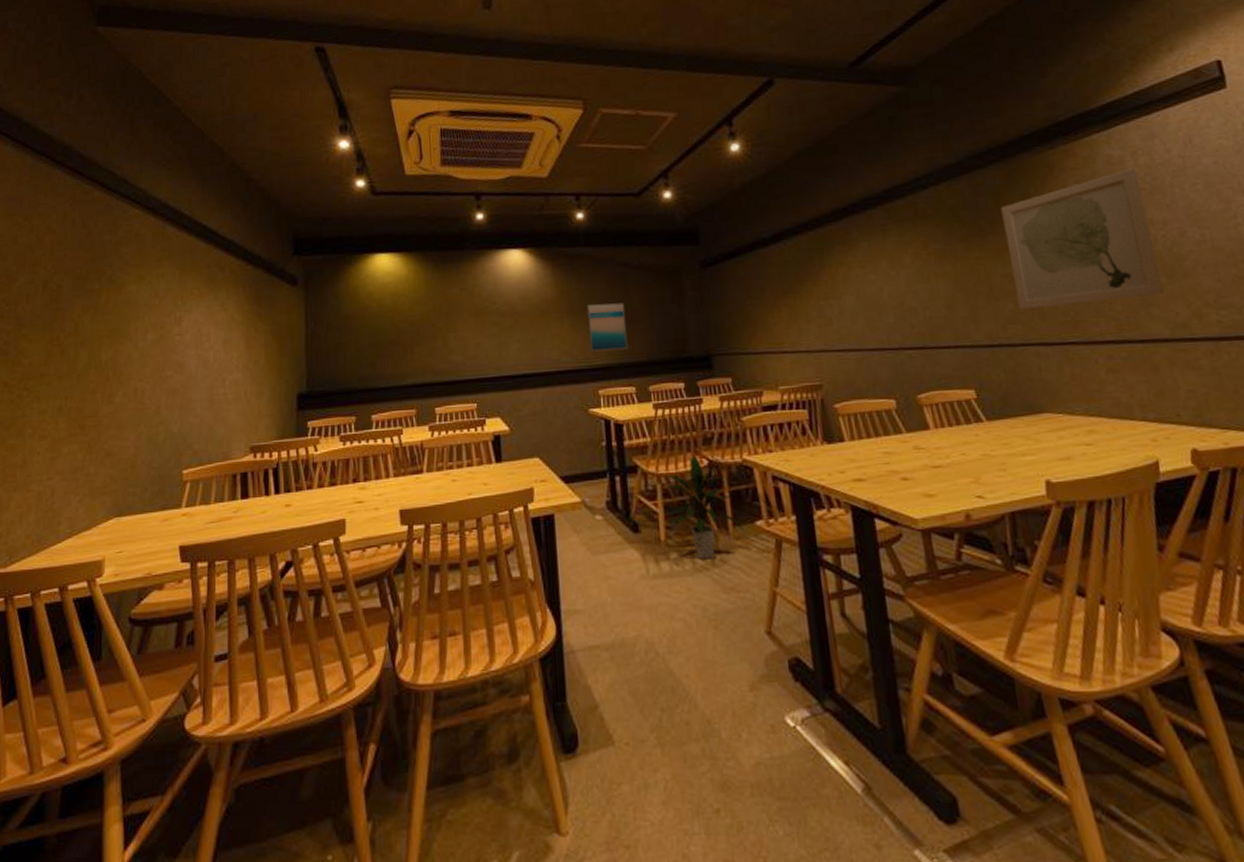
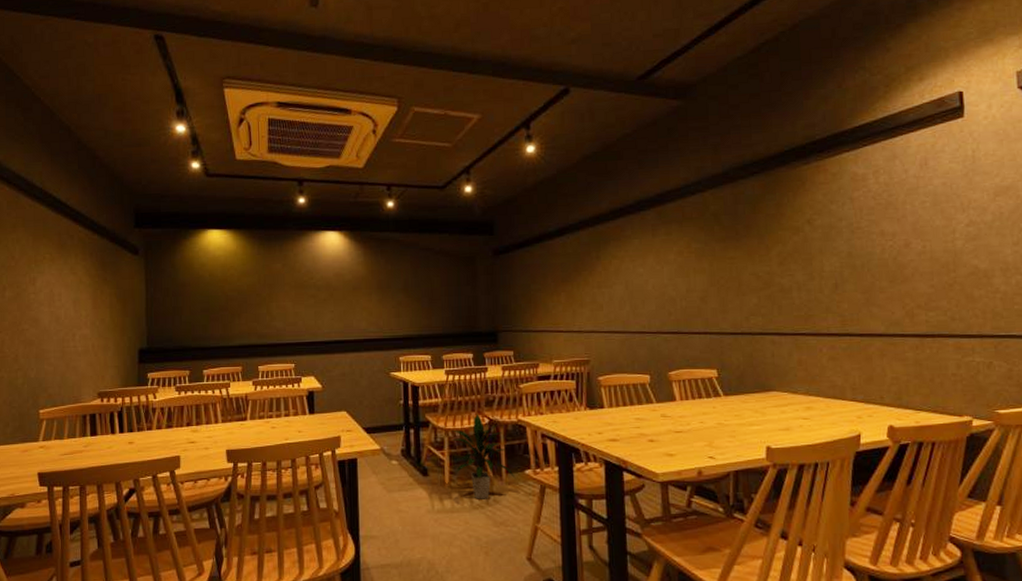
wall art: present [586,303,629,352] -> none [392,282,427,324]
wall art: present [1000,167,1165,310] -> none [756,185,885,304]

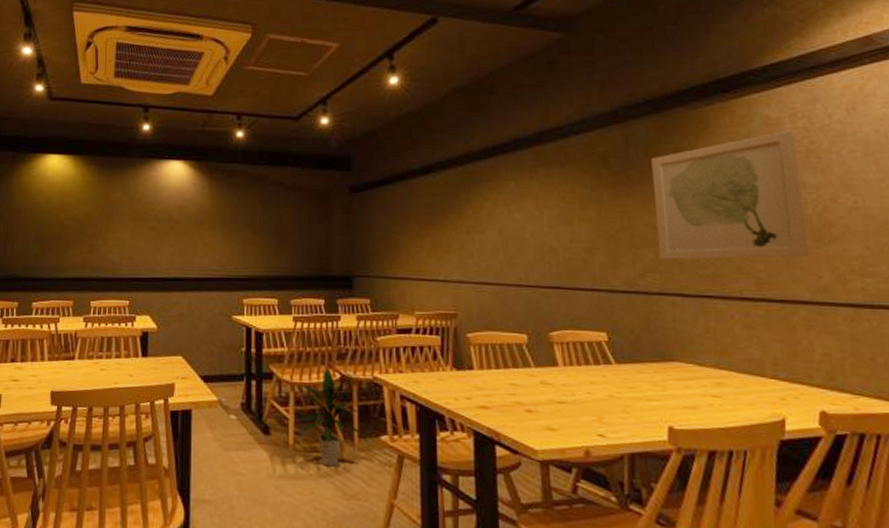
wall art: none [756,185,885,304] -> present [651,130,810,260]

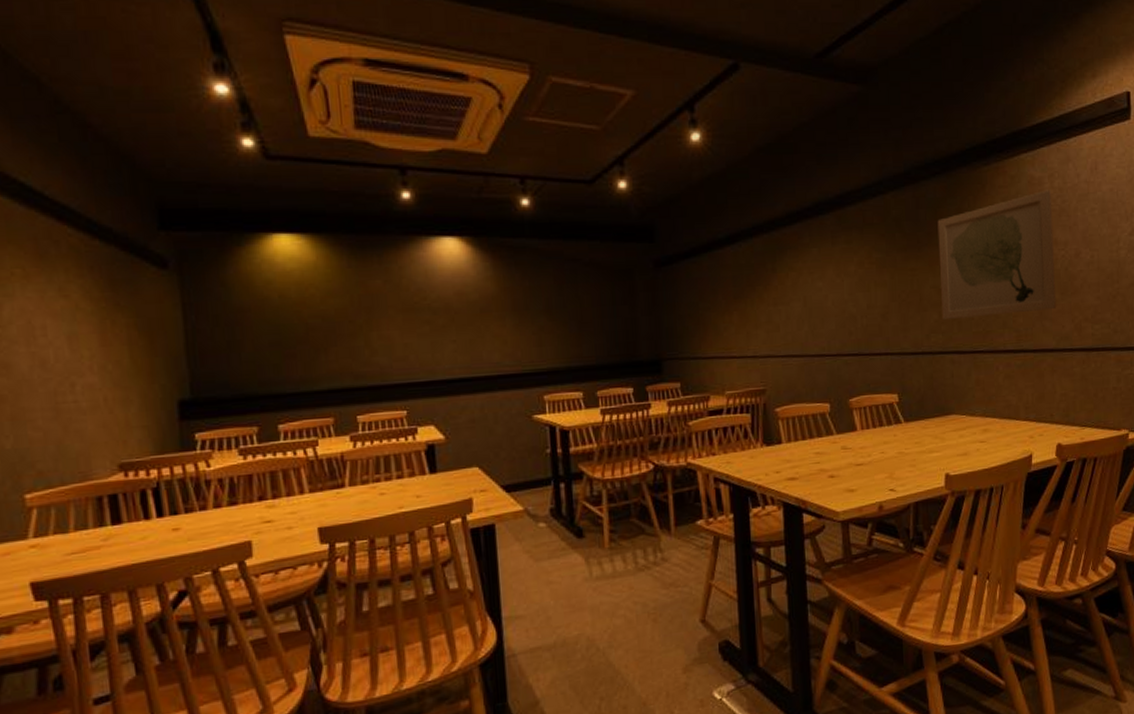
indoor plant: present [297,366,370,467] -> none [610,458,686,560]

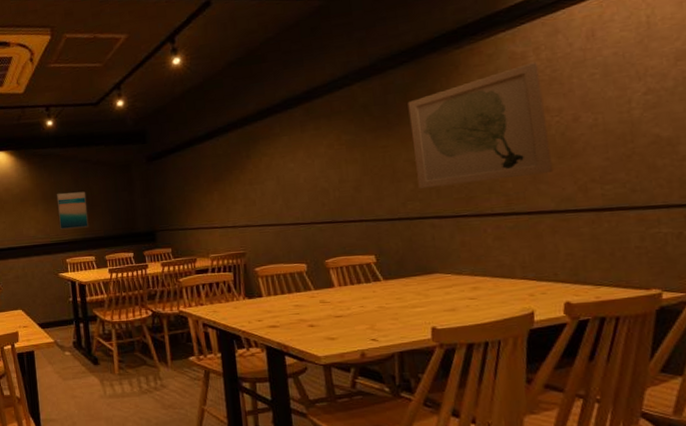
wall art: none [531,302,576,355] -> present [56,191,89,230]

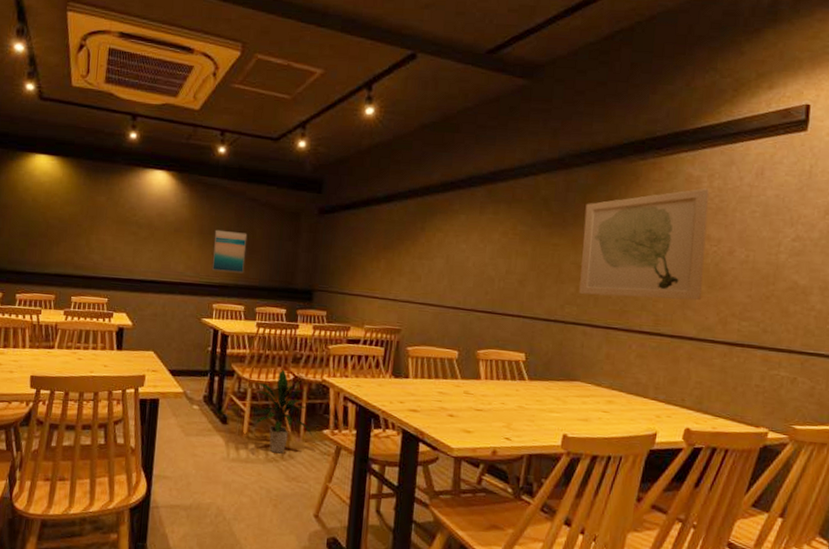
indoor plant: none [118,306,181,385] -> present [254,368,313,454]

